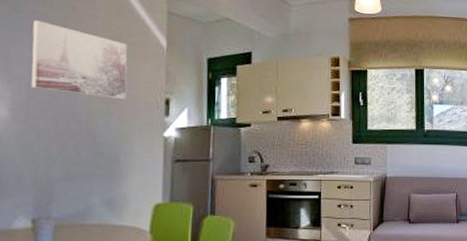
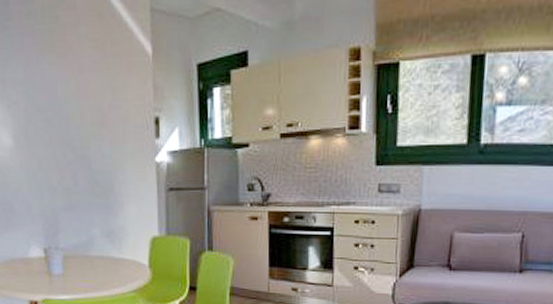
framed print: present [31,19,128,100] -> none [22,35,116,121]

